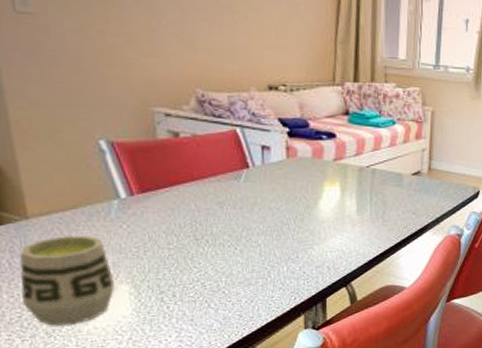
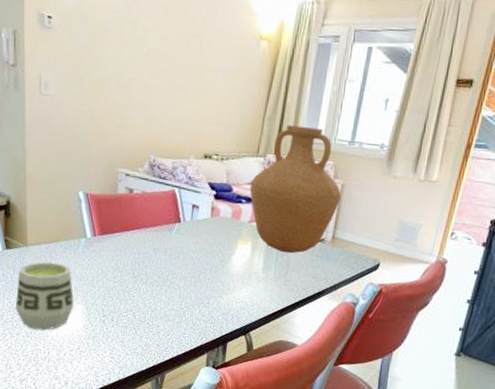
vase: none [329,49,433,191] -> present [249,125,342,254]

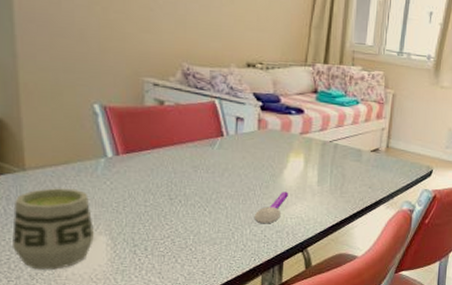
spoon: none [203,276,235,306] -> present [254,191,288,224]
vase: present [249,125,342,254] -> none [299,34,393,165]

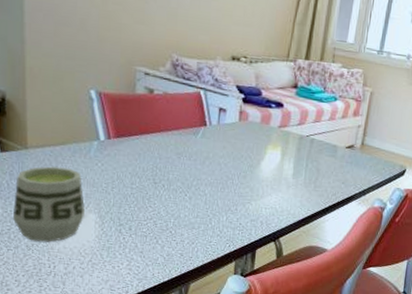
spoon: present [254,191,288,224] -> none [230,182,264,213]

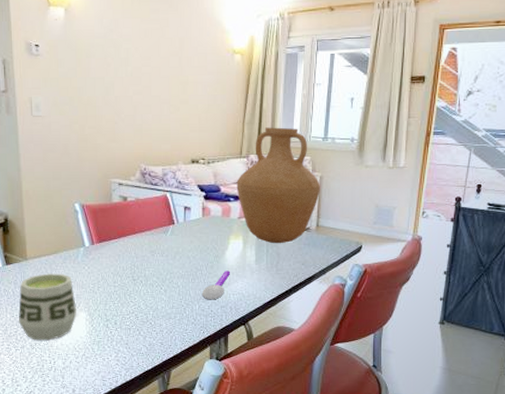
spoon: none [230,182,264,213] -> present [201,270,230,300]
vase: none [279,31,371,159] -> present [236,127,321,244]

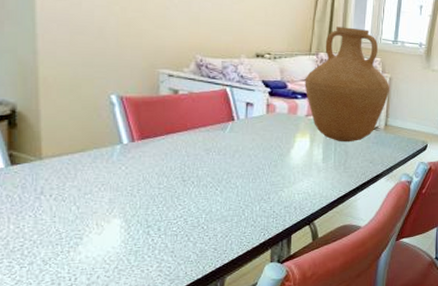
cup: present [18,273,76,341] -> none [27,175,108,255]
spoon: present [201,270,230,300] -> none [263,169,295,201]

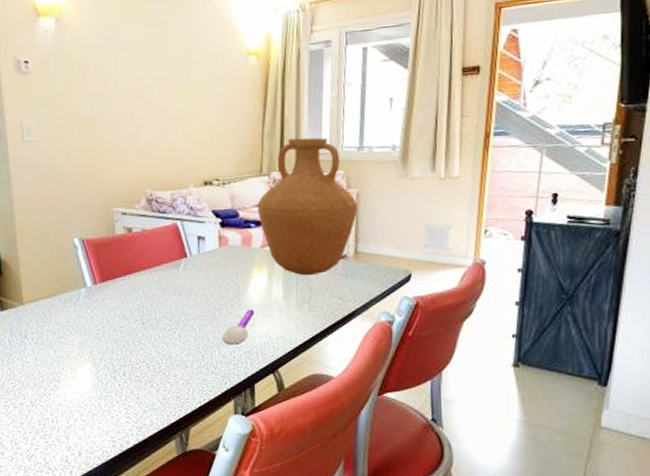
spoon: none [263,169,295,201] -> present [221,309,254,345]

